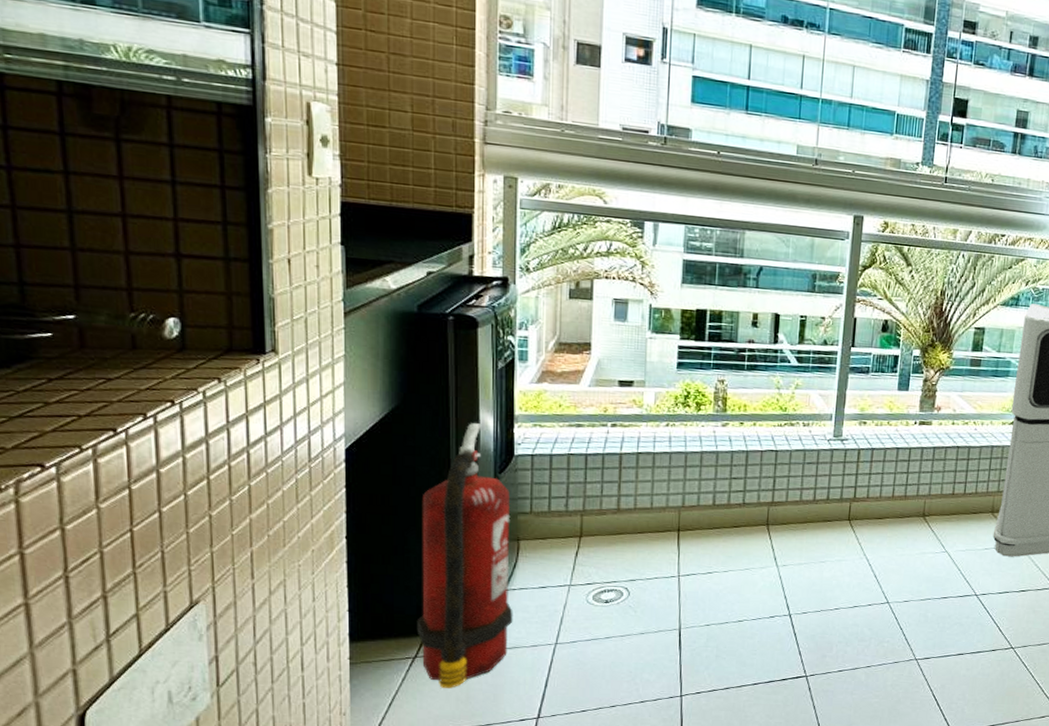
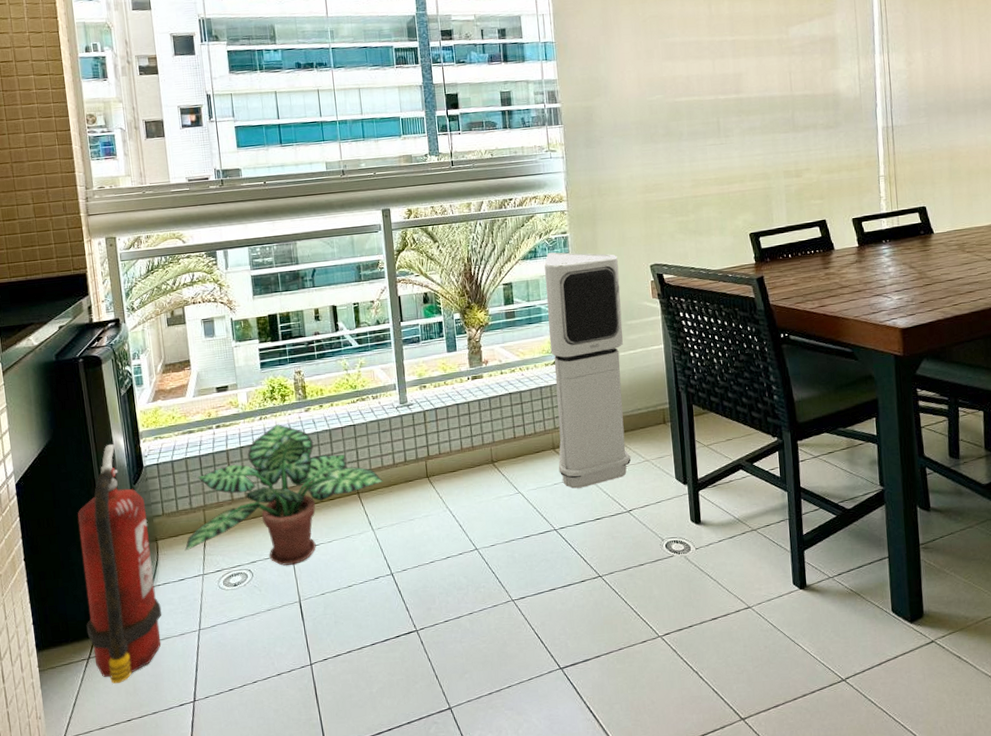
potted plant: none [551,434,799,590] -> present [185,424,383,566]

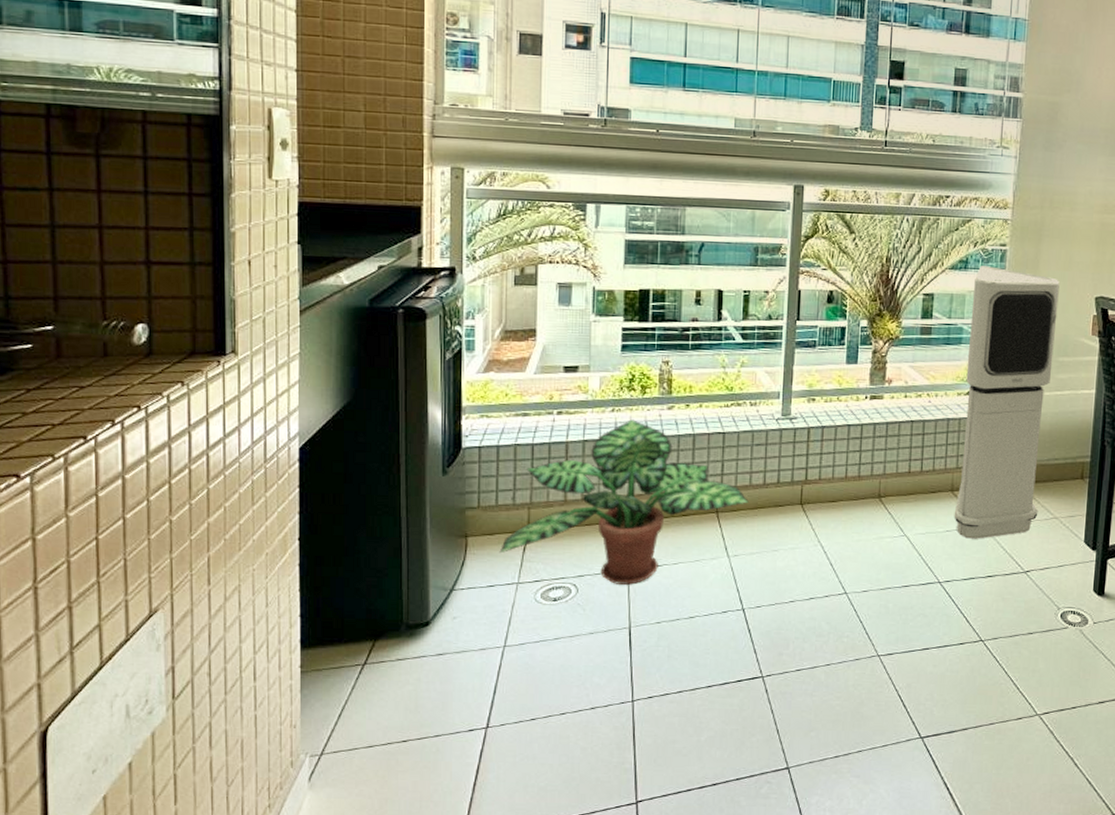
fire extinguisher: present [77,444,162,684] -> none [366,416,462,697]

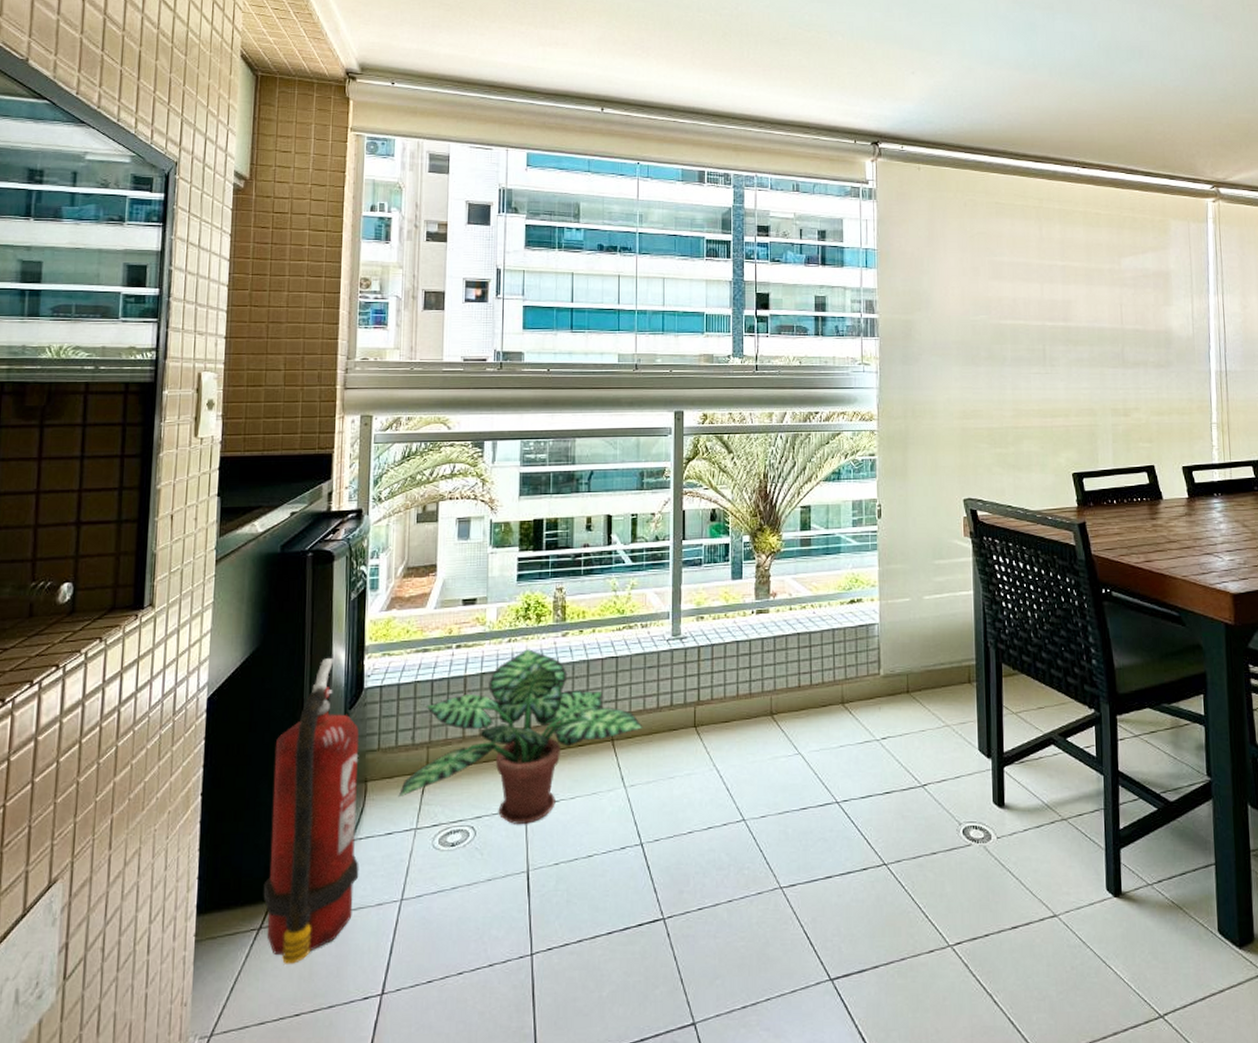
fire extinguisher: none [366,416,462,697] -> present [263,658,360,964]
air purifier: present [954,266,1060,539] -> none [846,476,930,753]

